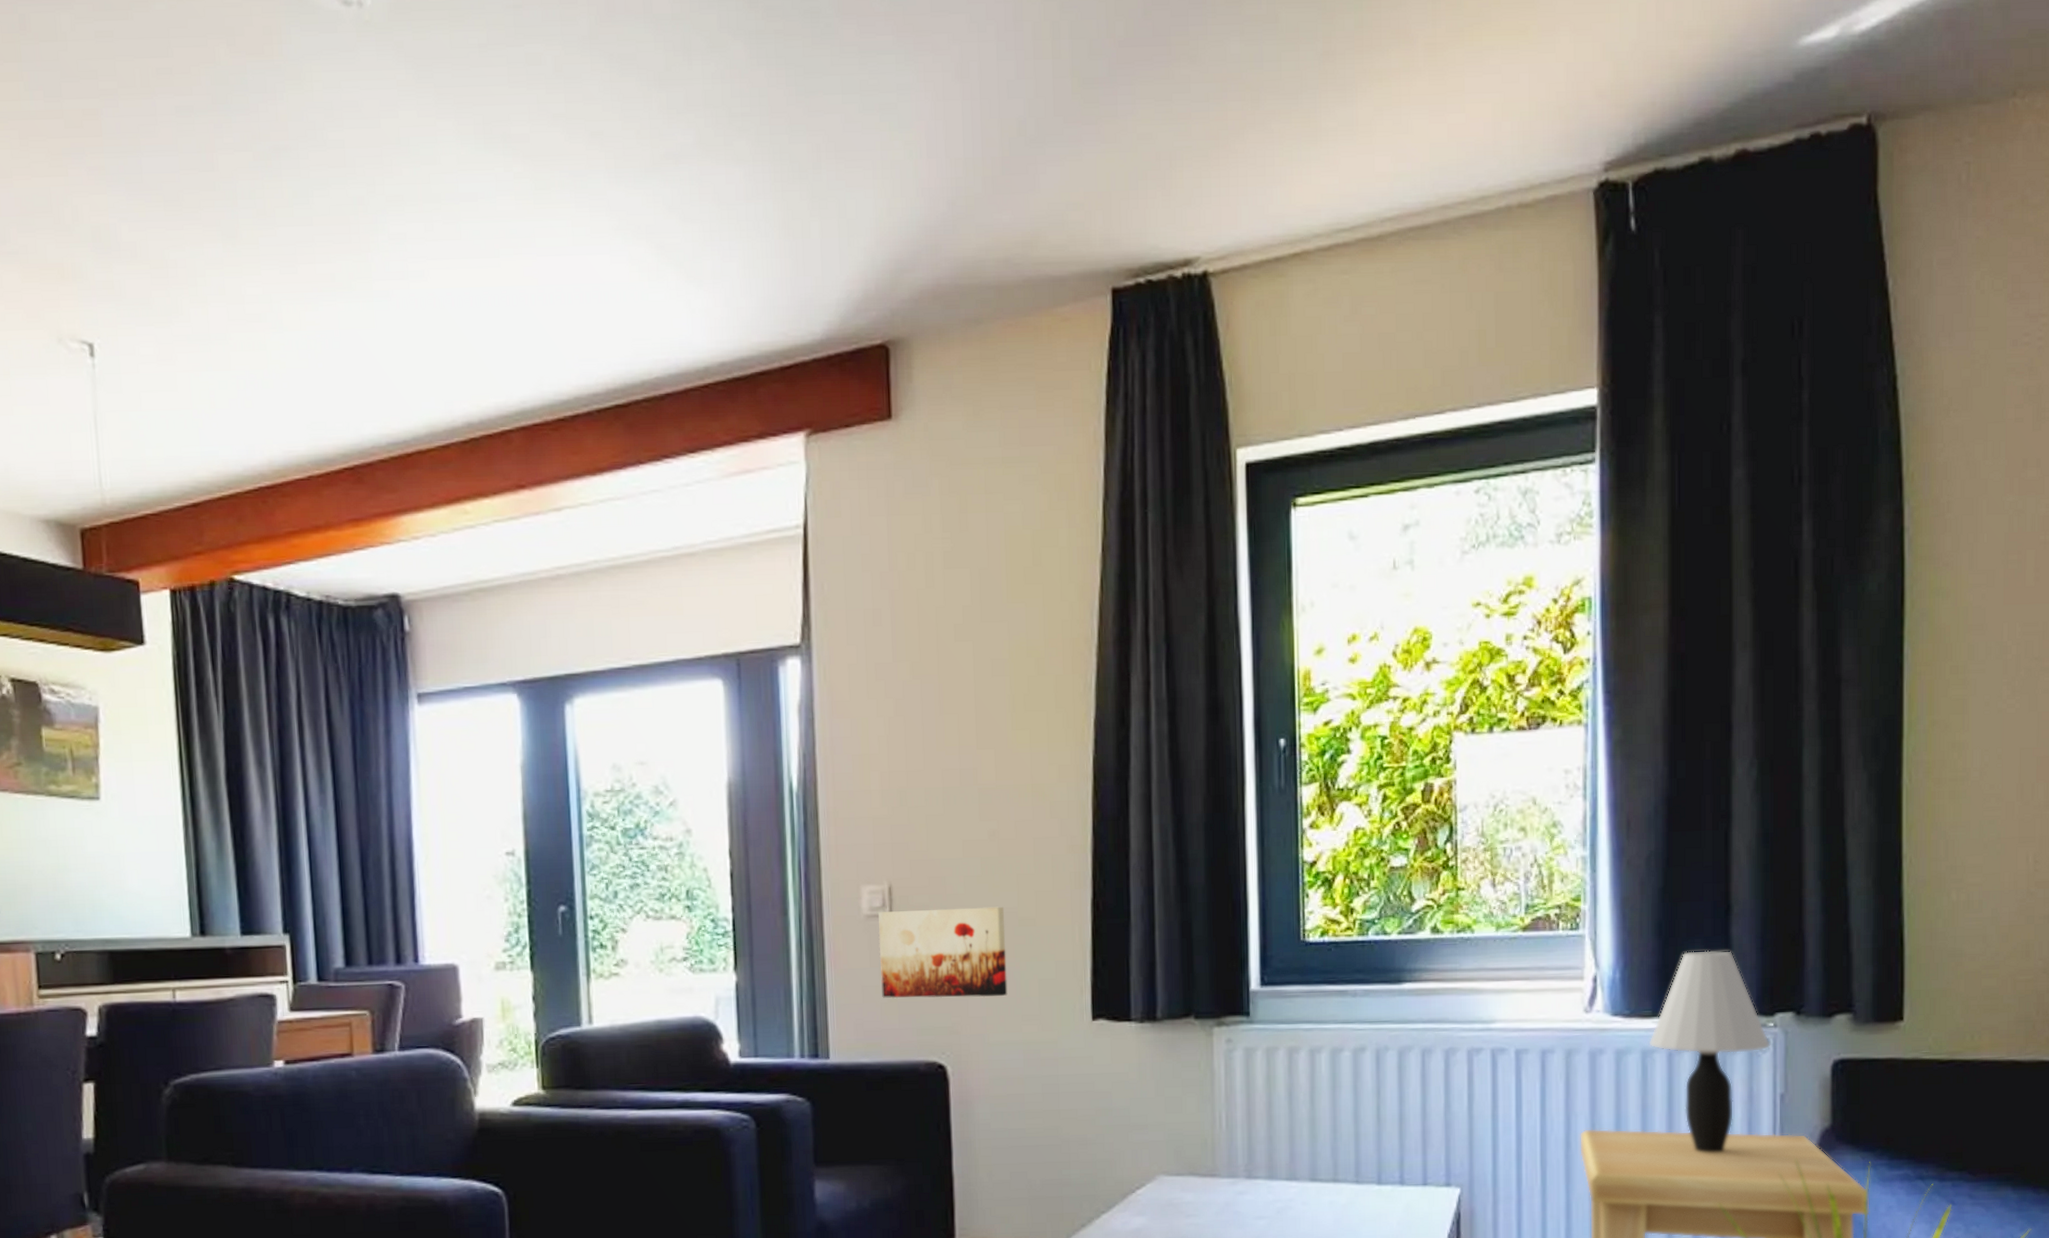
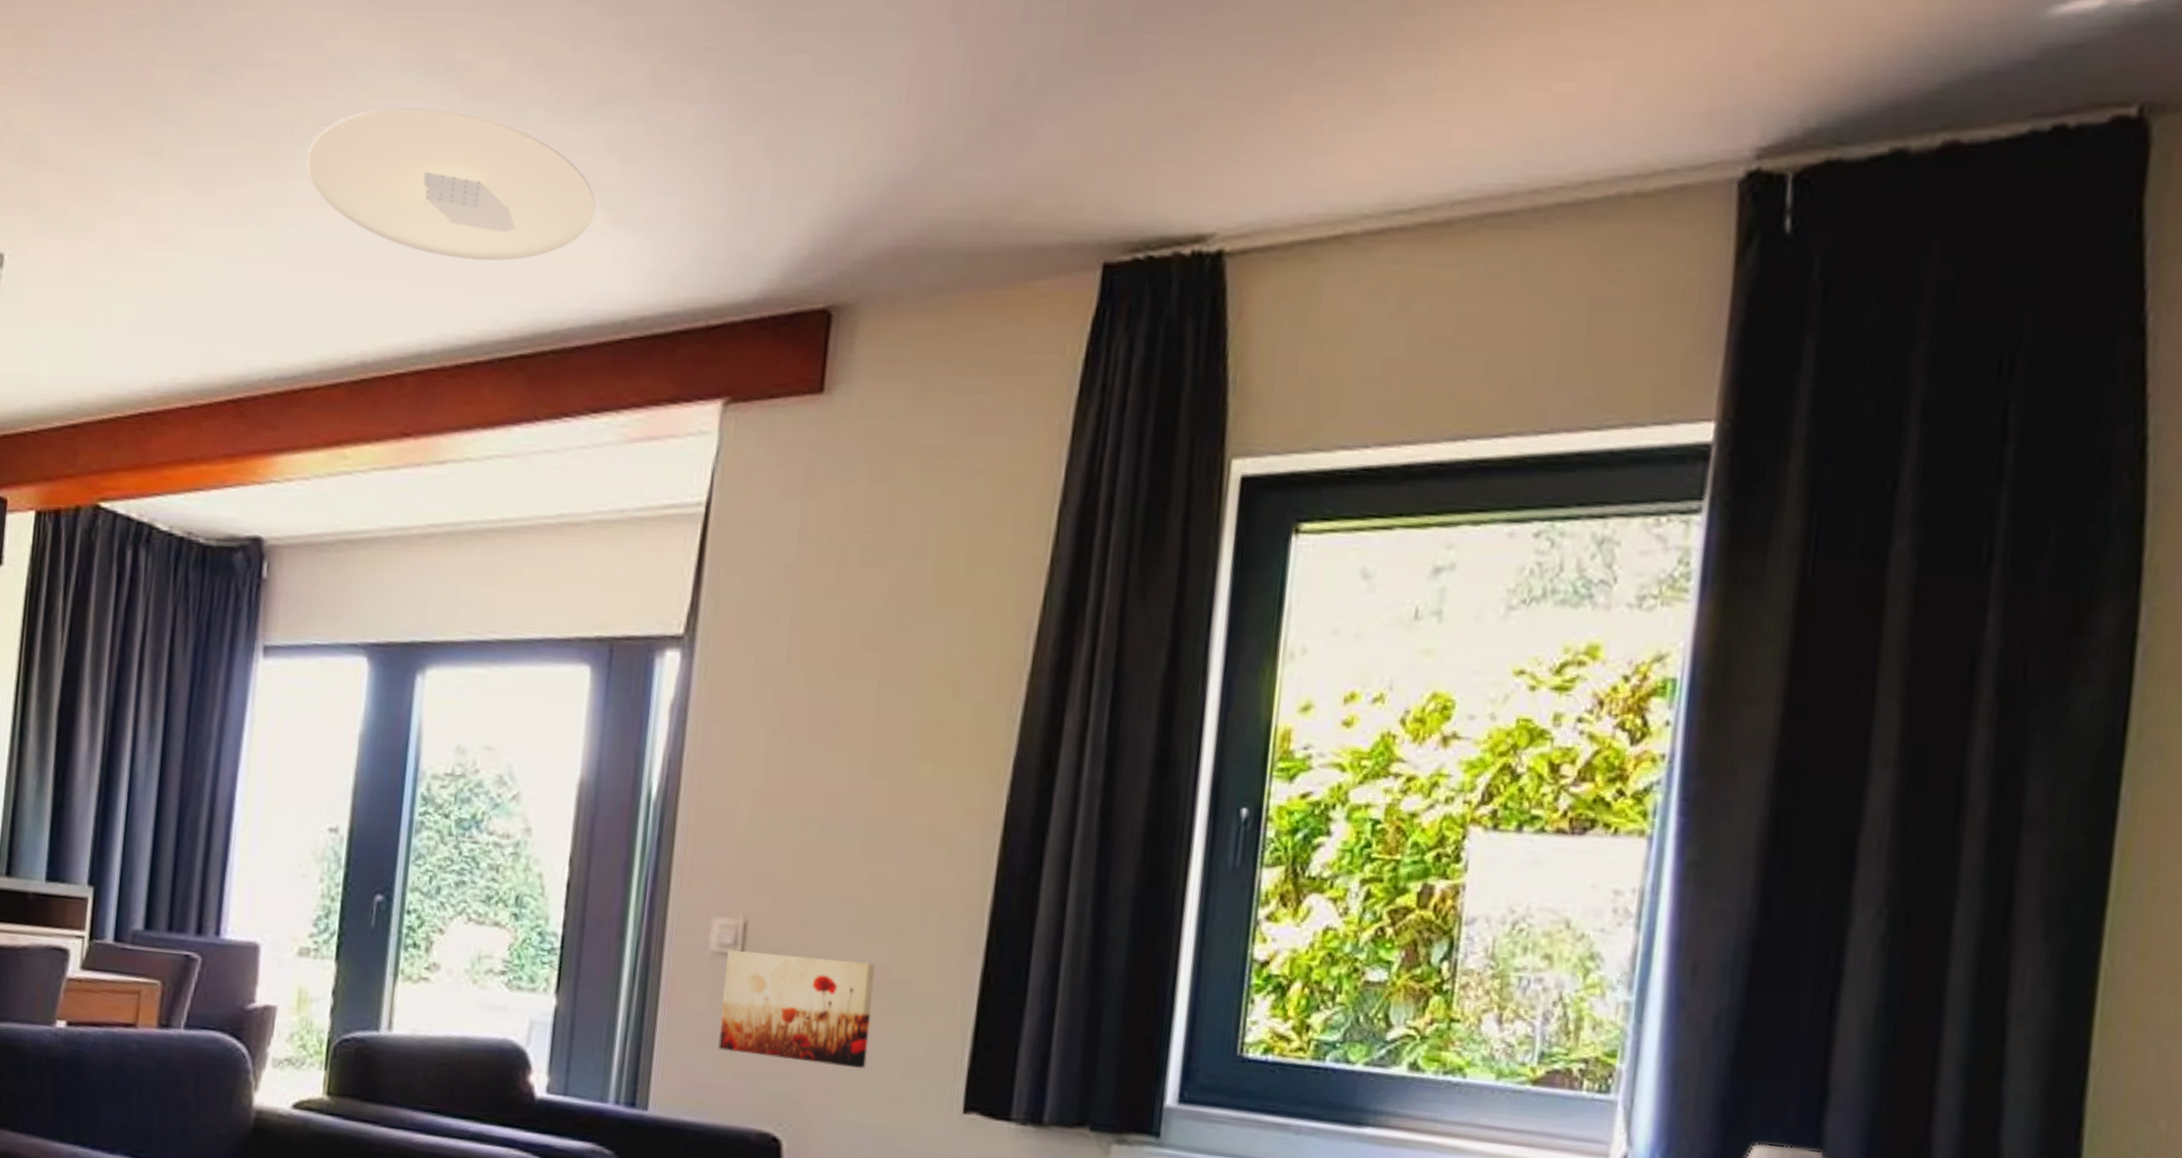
ceiling light: none [384,180,665,320] -> present [306,107,596,261]

